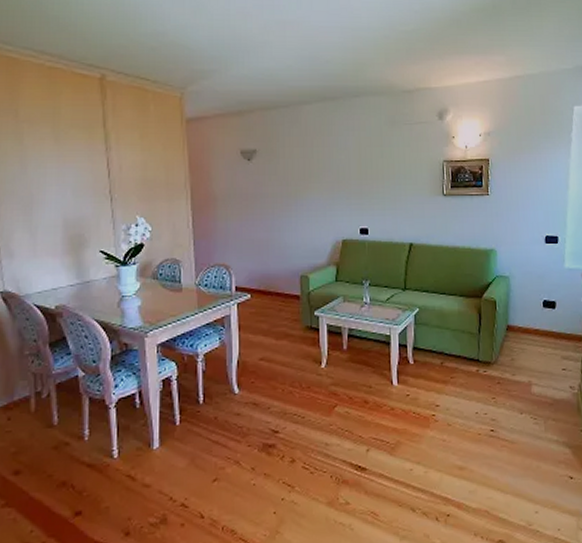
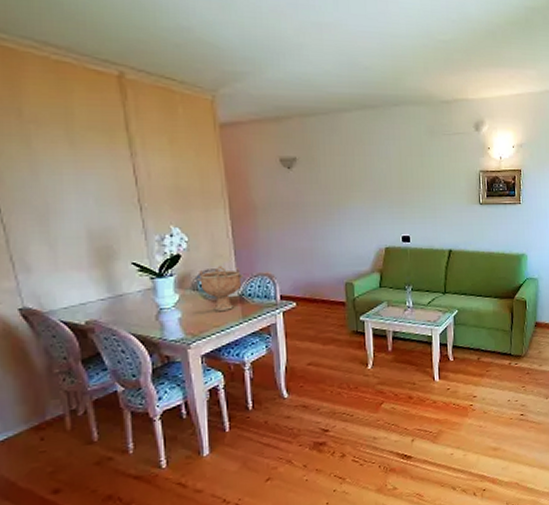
decorative bowl: none [158,255,201,302] -> present [198,265,243,312]

